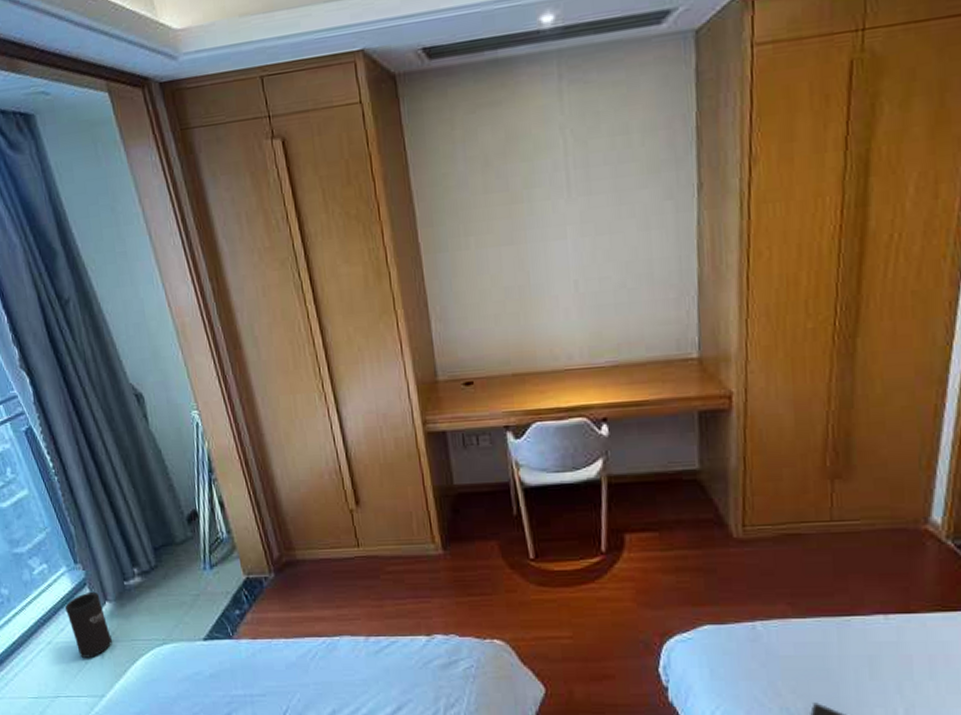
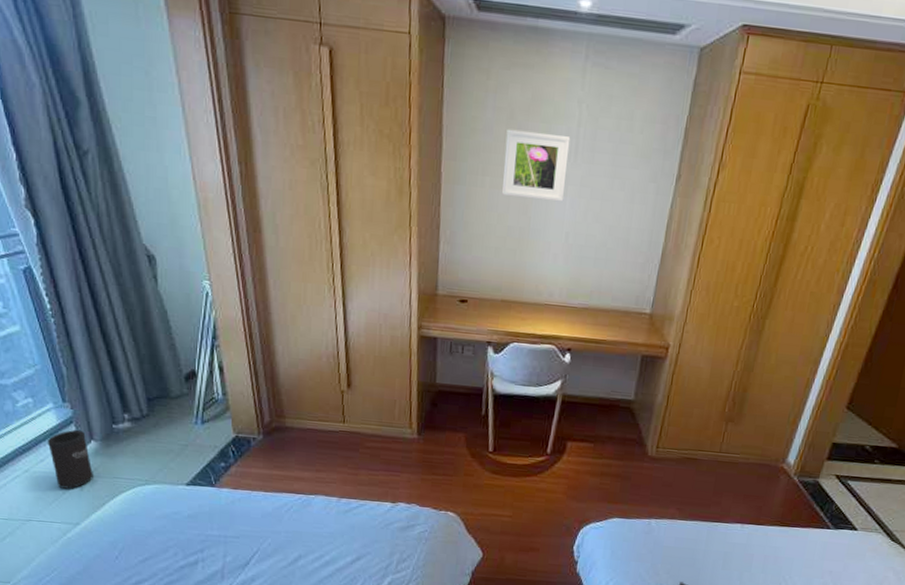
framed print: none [483,170,564,254] -> present [502,129,571,202]

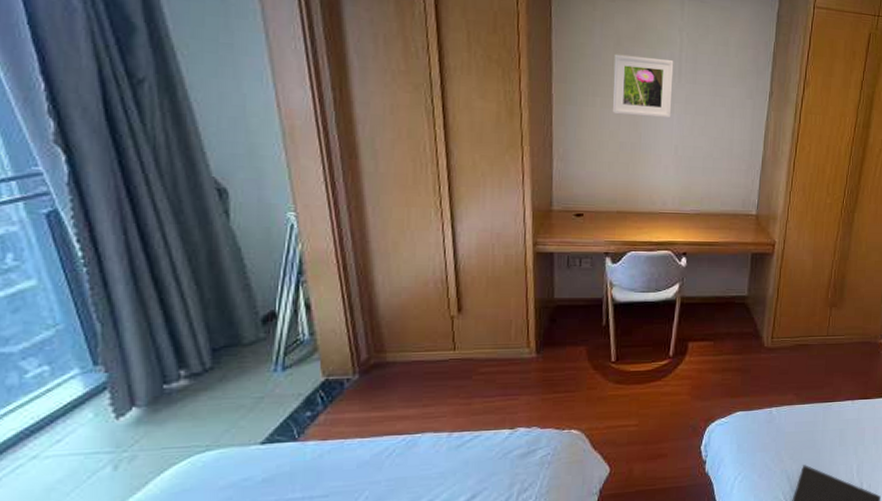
speaker: present [47,430,93,489] -> none [67,397,133,472]

